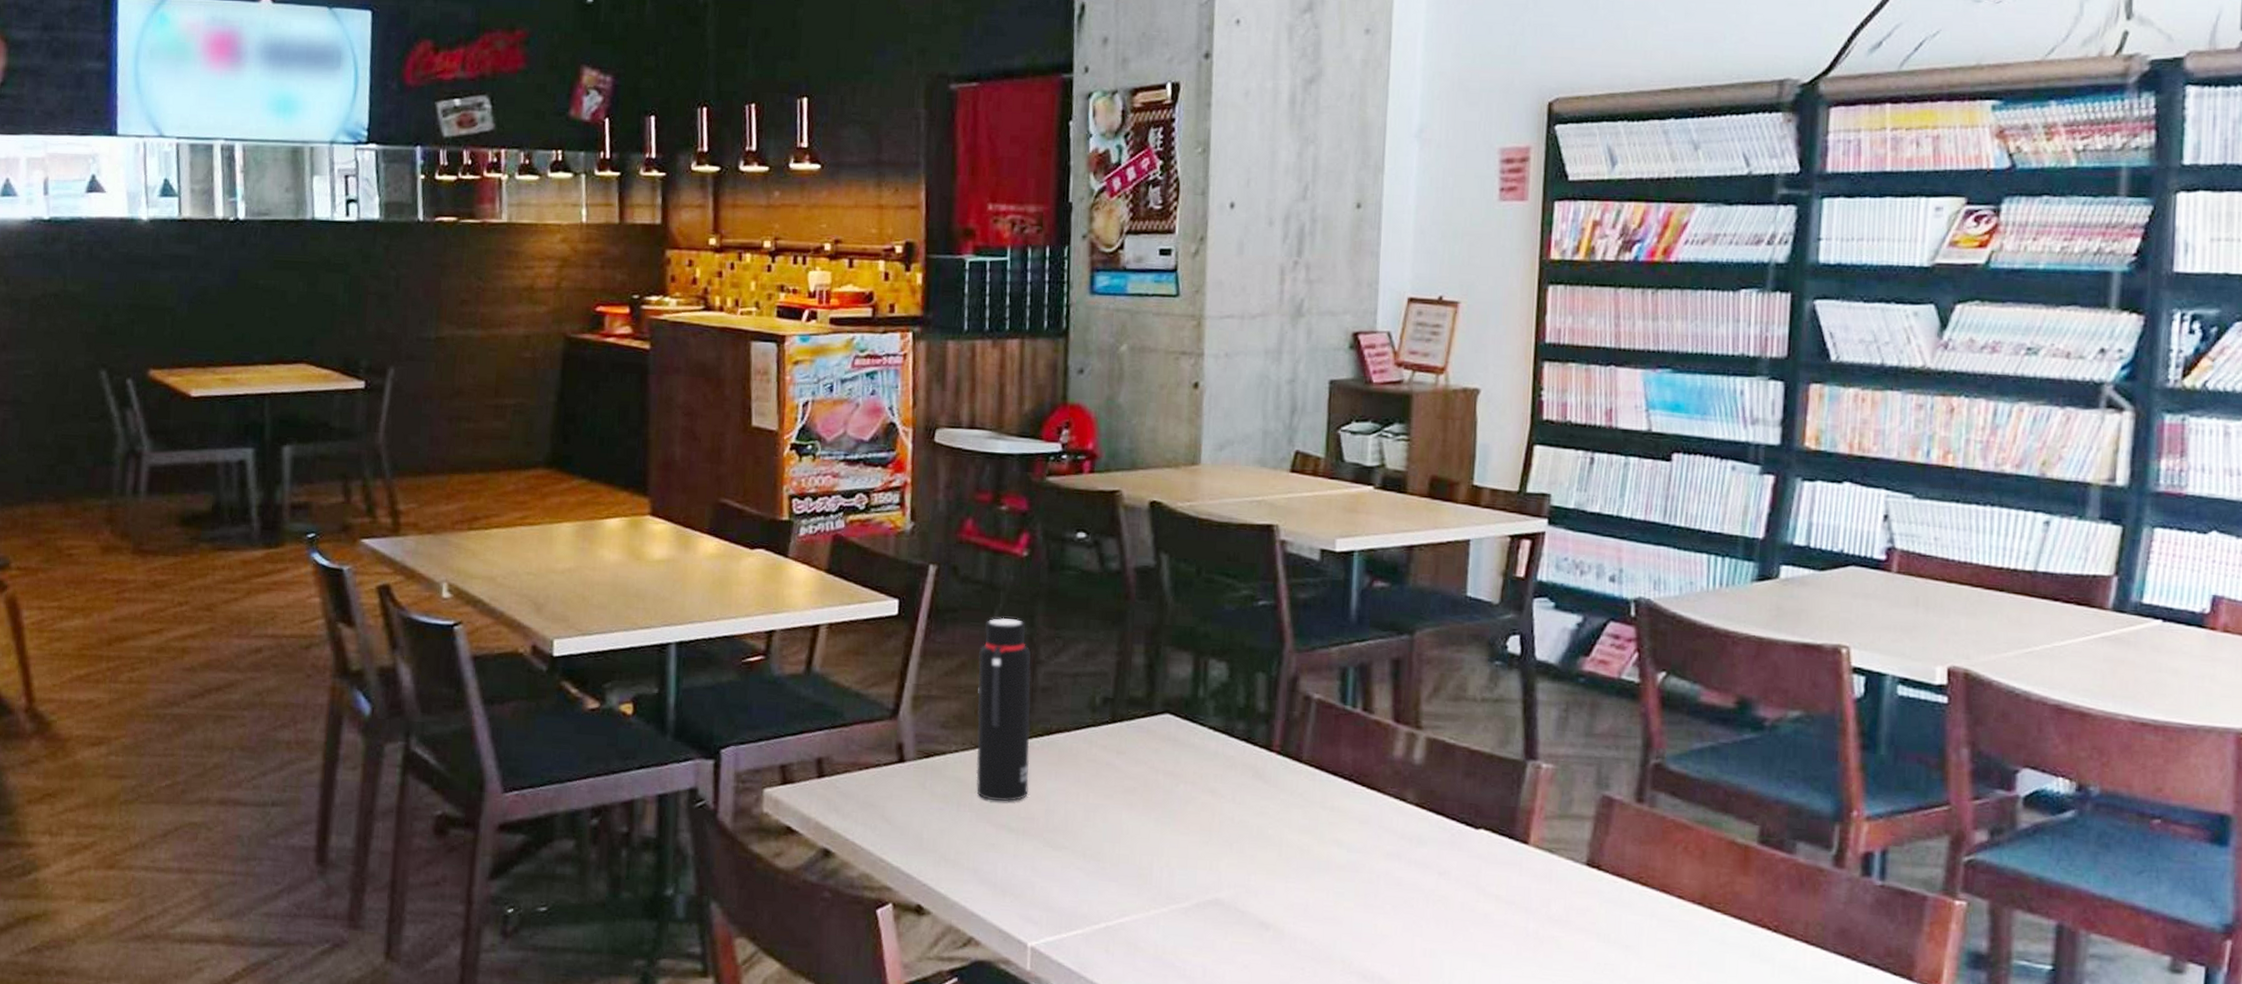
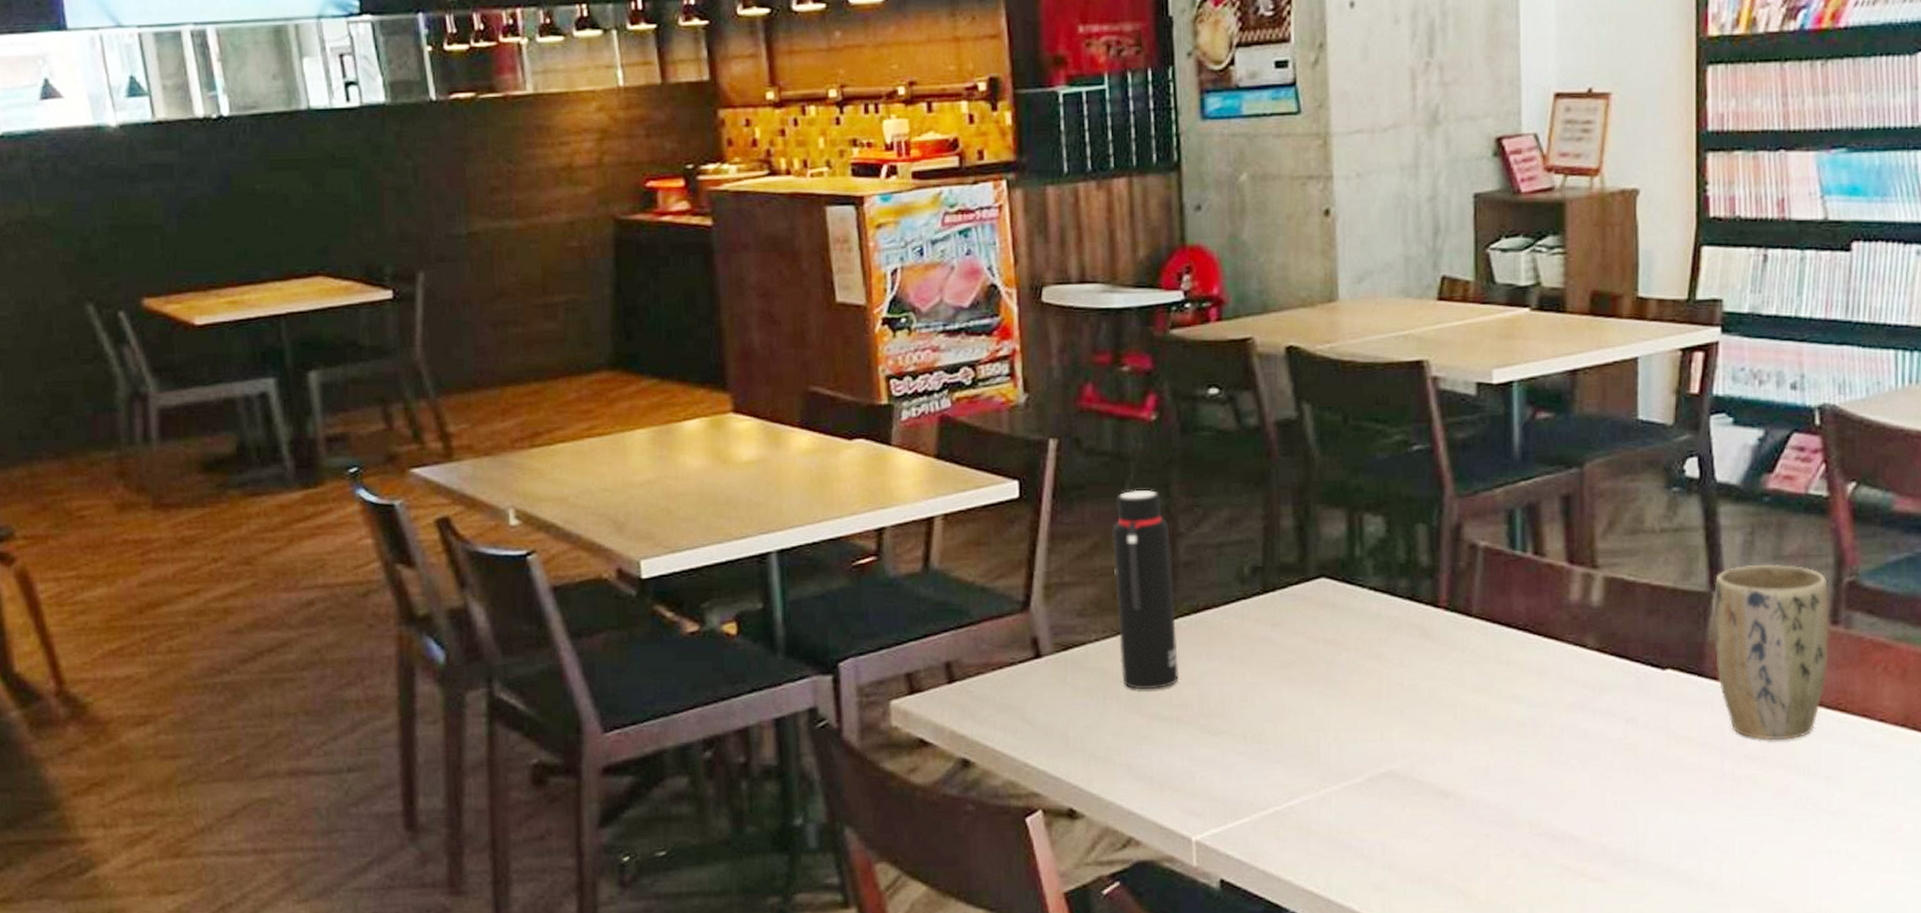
plant pot: none [1525,739,1636,906] -> present [1714,564,1829,741]

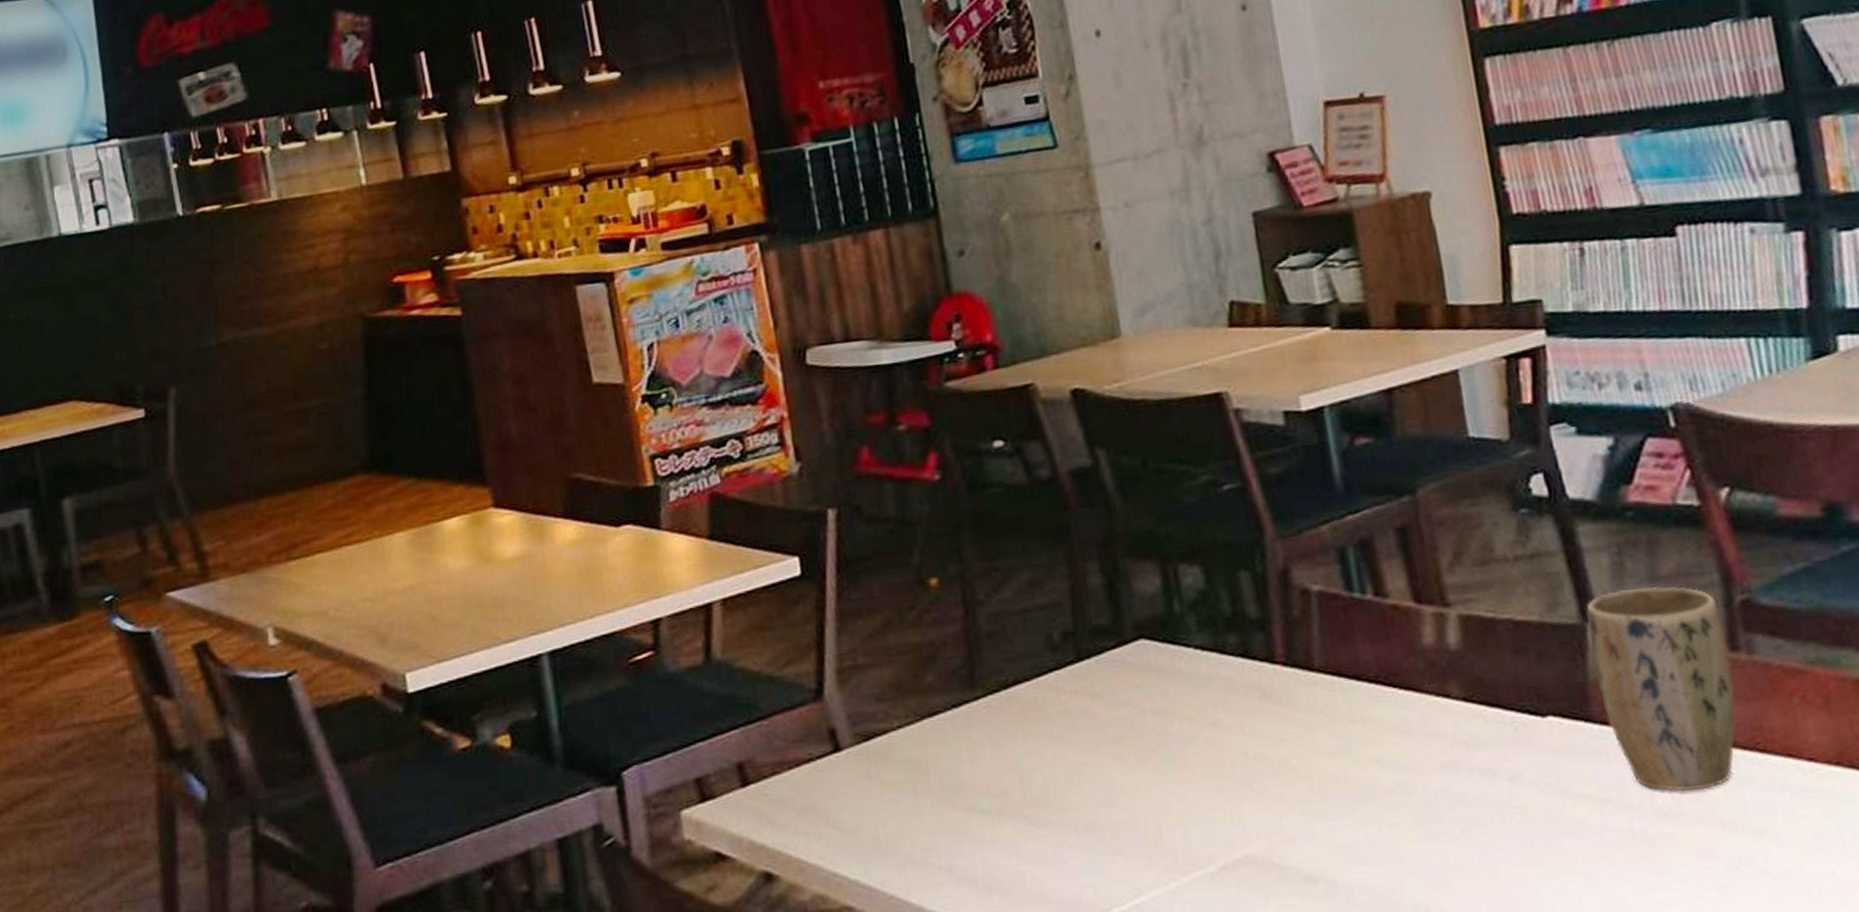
water bottle: present [1112,489,1179,690] -> none [904,556,995,780]

